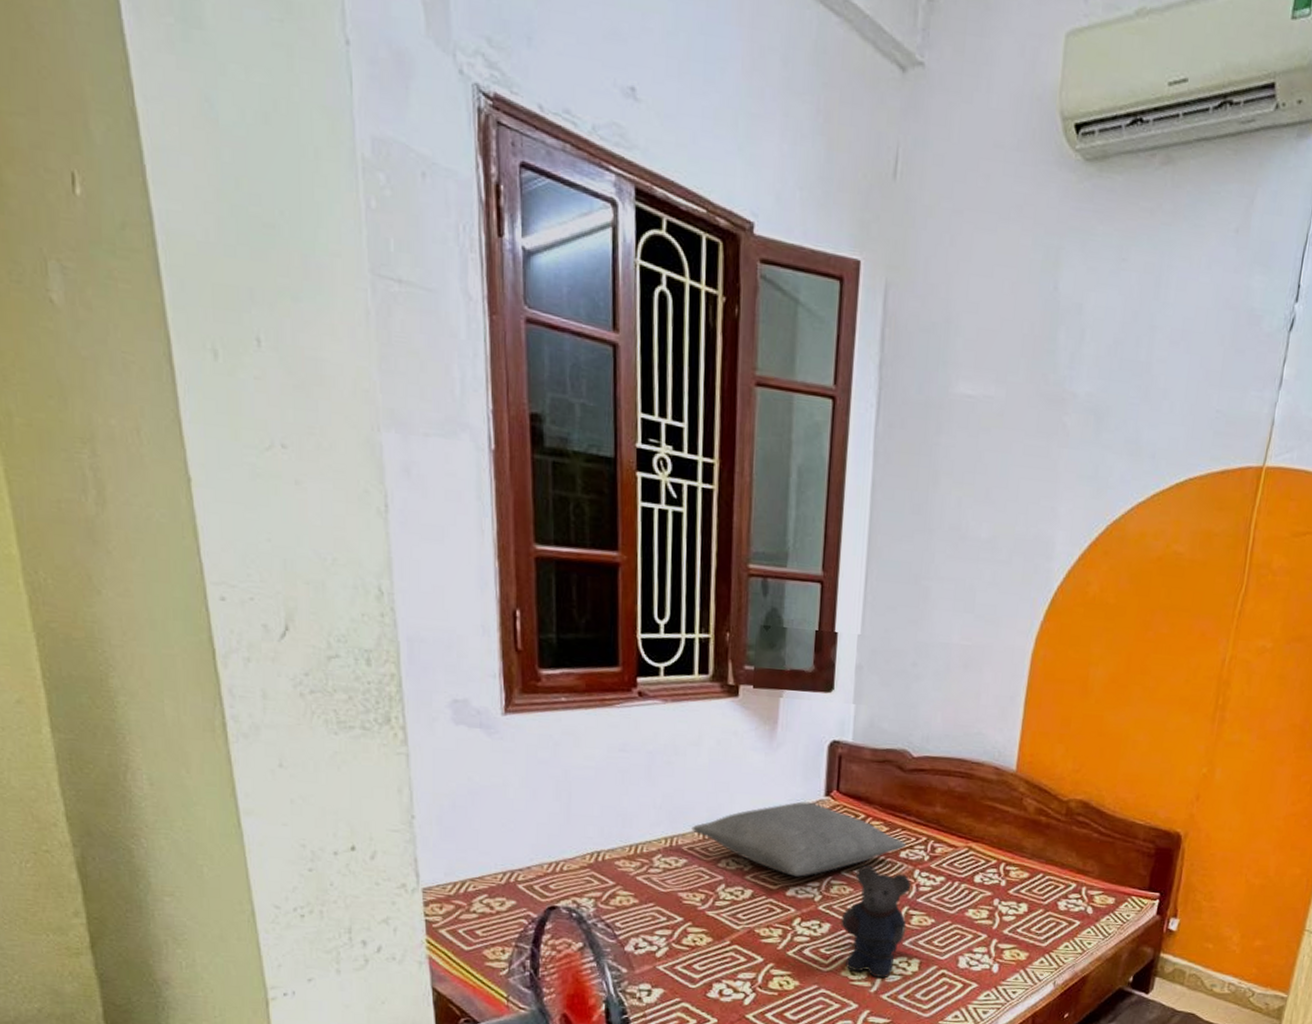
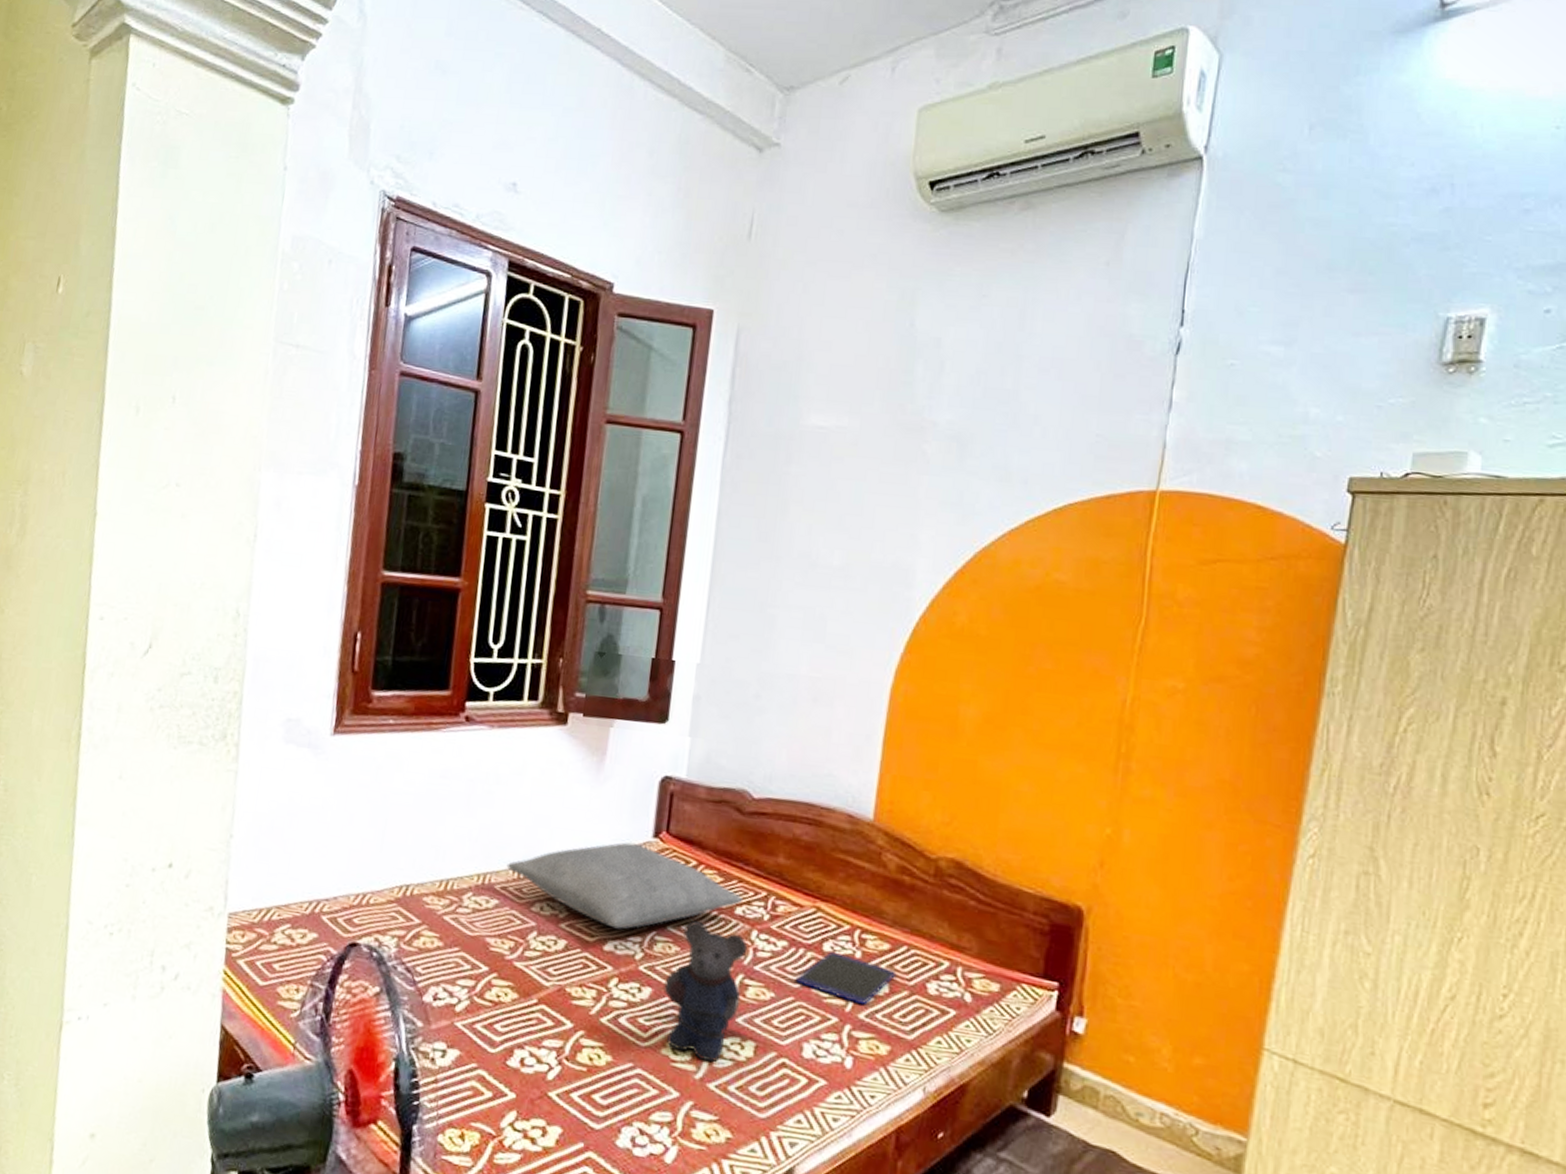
tablet: none [952,882,1034,923] -> present [795,951,897,1005]

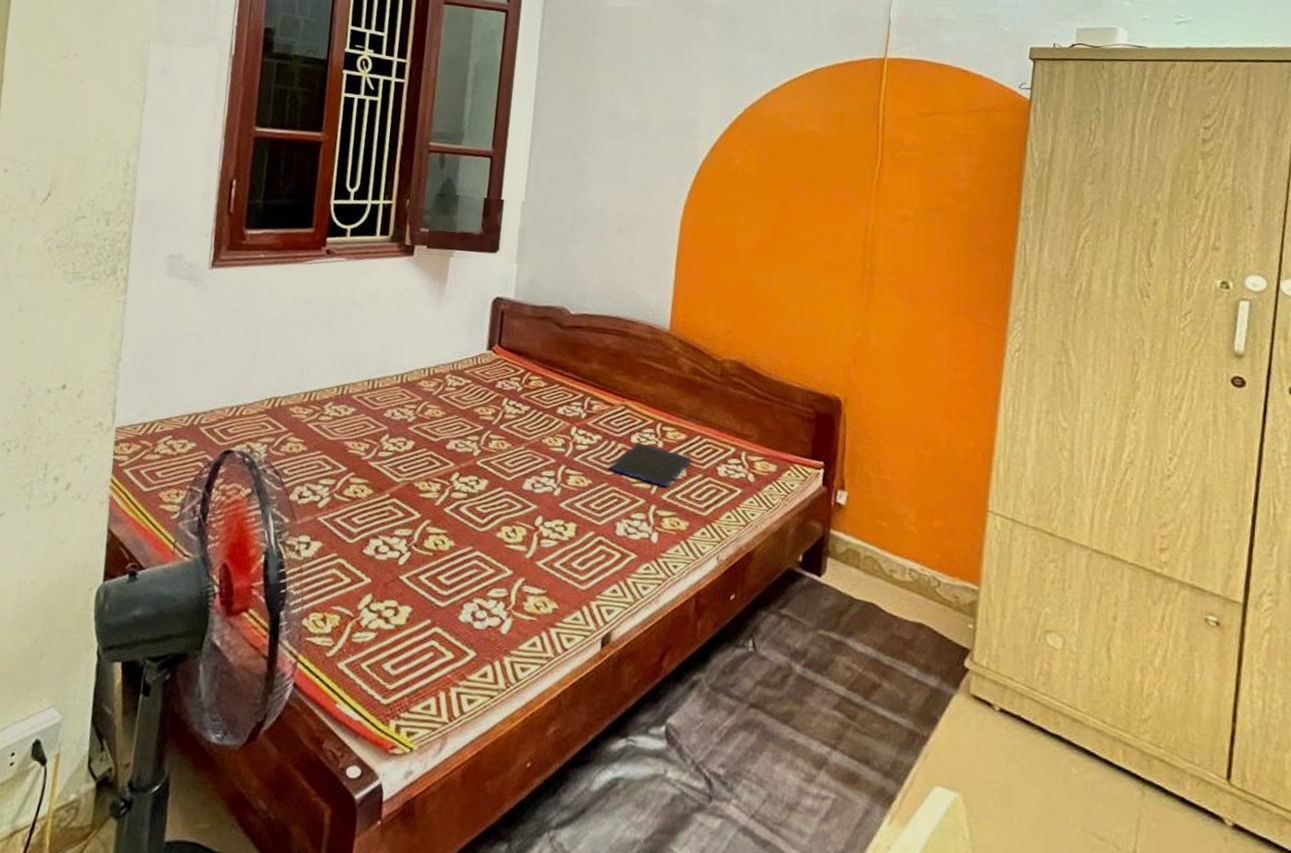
pillow: present [506,842,744,930] -> none [362,354,564,430]
bear: present [664,920,748,1062] -> none [498,420,569,543]

